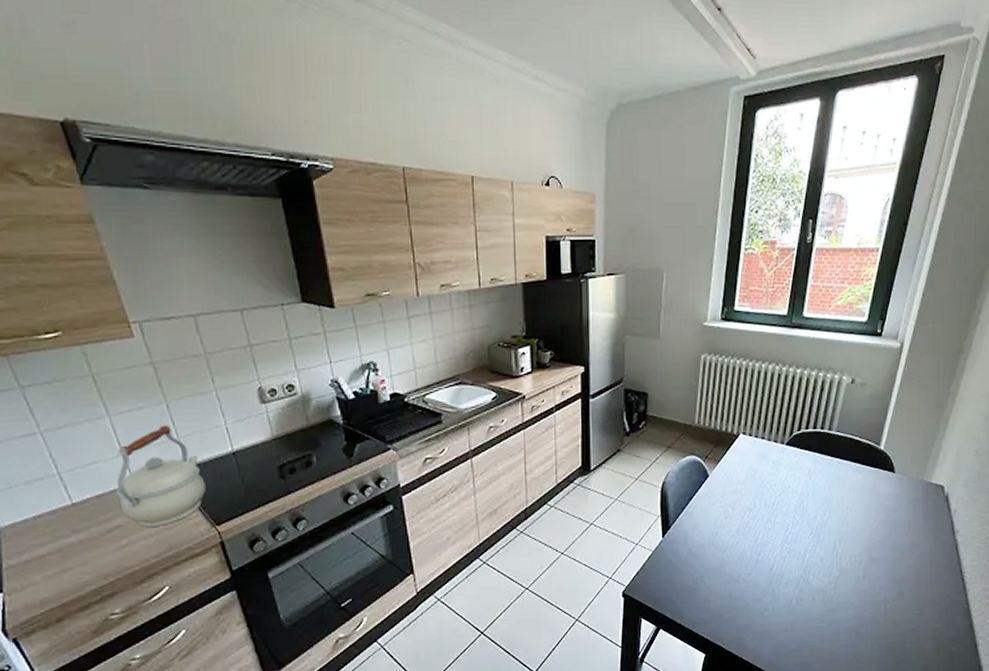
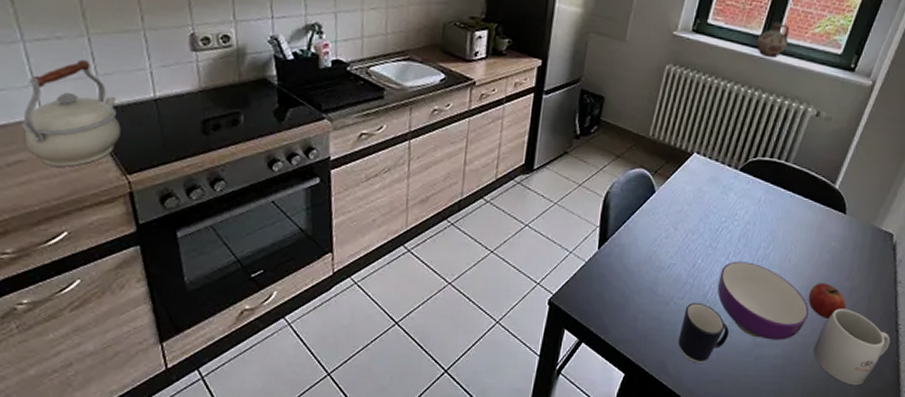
mug: none [751,576,800,636] -> present [677,302,730,364]
bowl: none [781,531,875,604] -> present [717,261,809,341]
ceramic jug: none [783,299,814,335] -> present [756,21,789,59]
fruit: none [871,542,909,576] -> present [808,283,846,319]
mug: none [885,564,958,638] -> present [813,308,891,386]

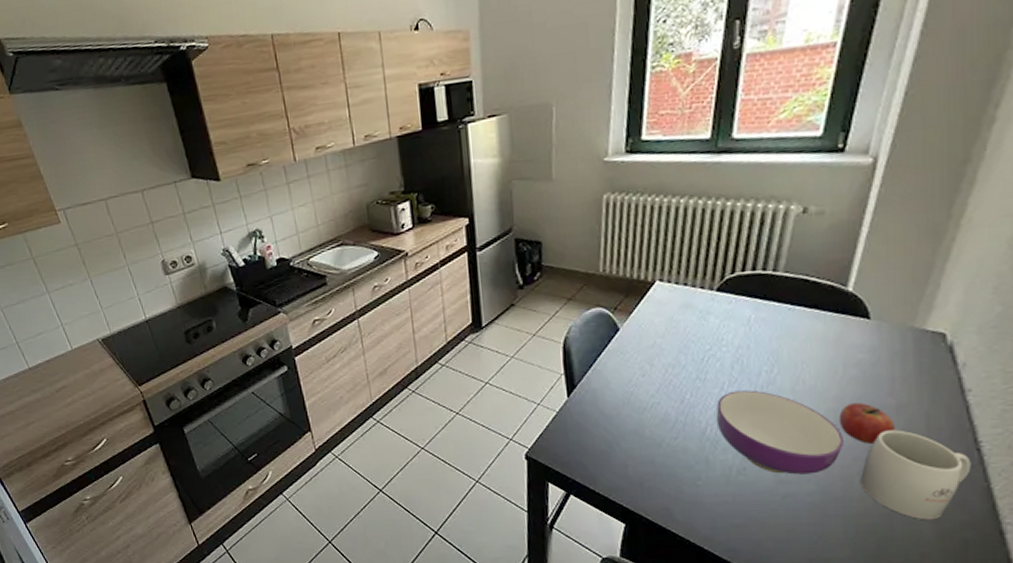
kettle: present [22,59,122,167] -> none [58,298,128,387]
mug: present [677,302,730,364] -> none [680,441,743,508]
ceramic jug: present [756,21,789,59] -> none [706,118,748,162]

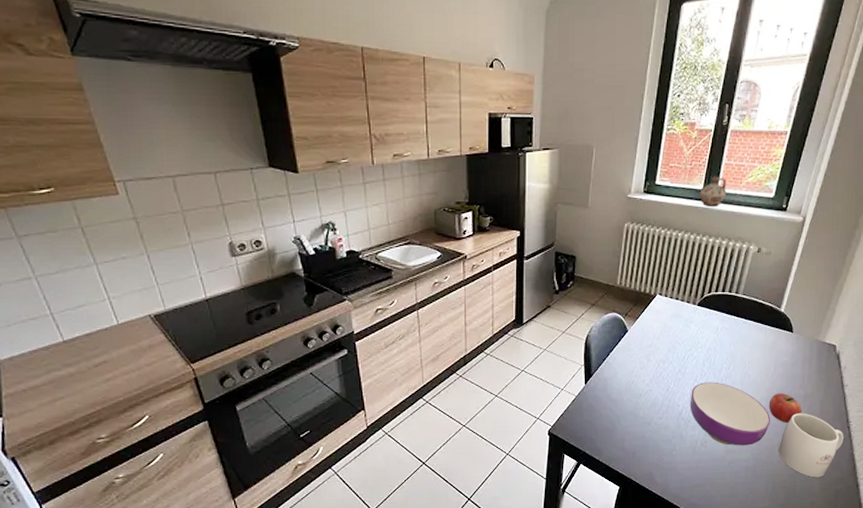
ceramic jug: none [706,118,748,162] -> present [699,176,727,208]

